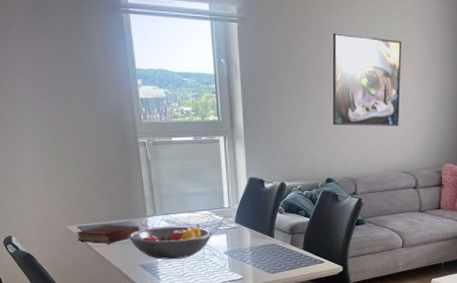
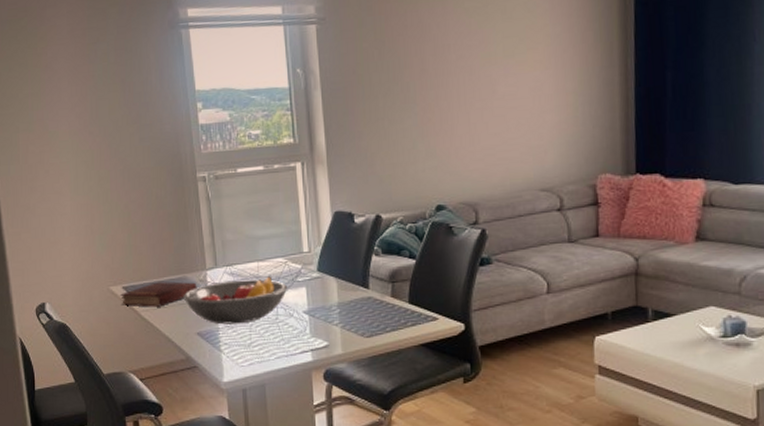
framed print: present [332,32,402,126] -> none [435,22,531,136]

